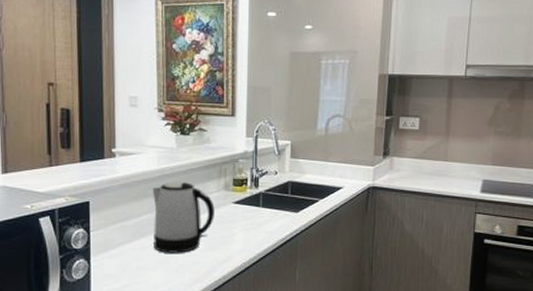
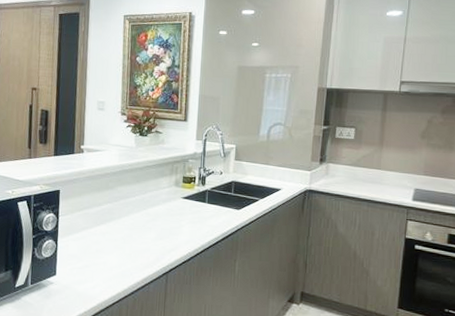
kettle: present [152,181,215,253] -> none [111,176,166,240]

